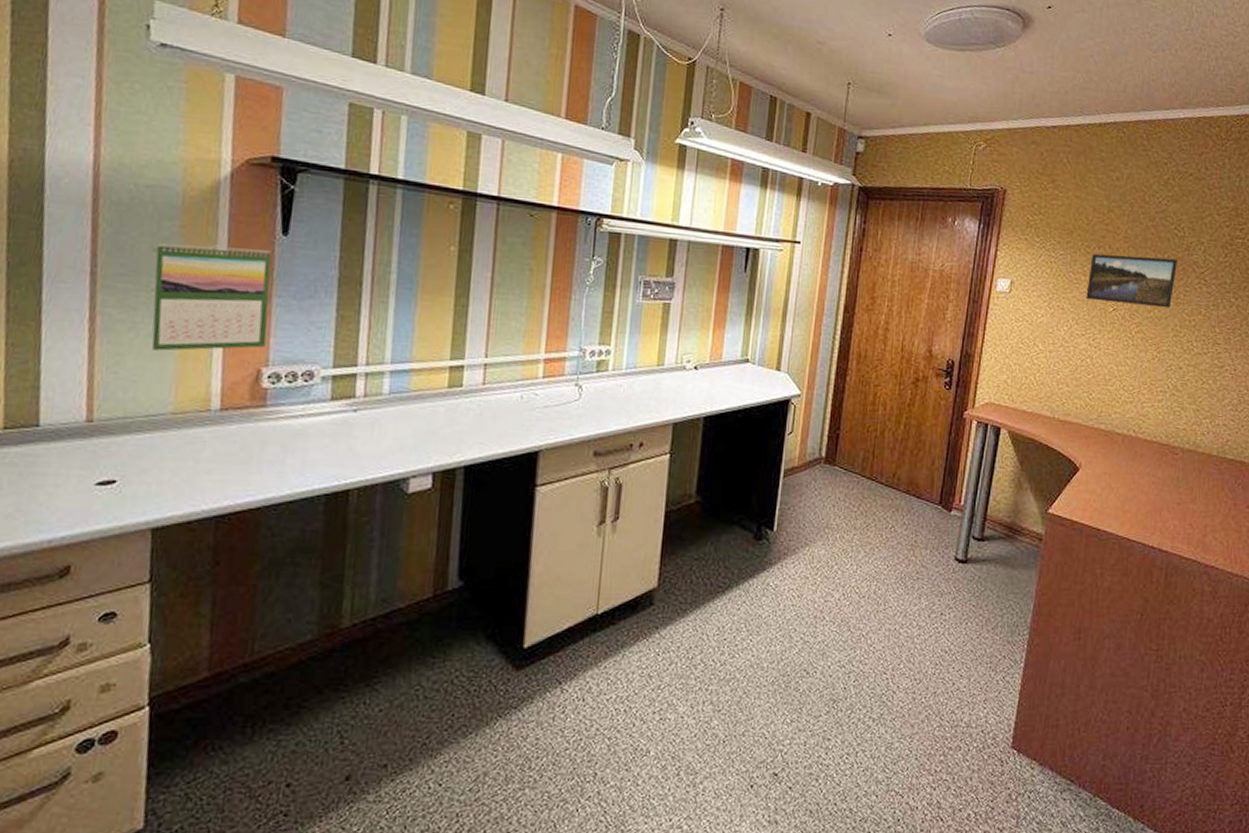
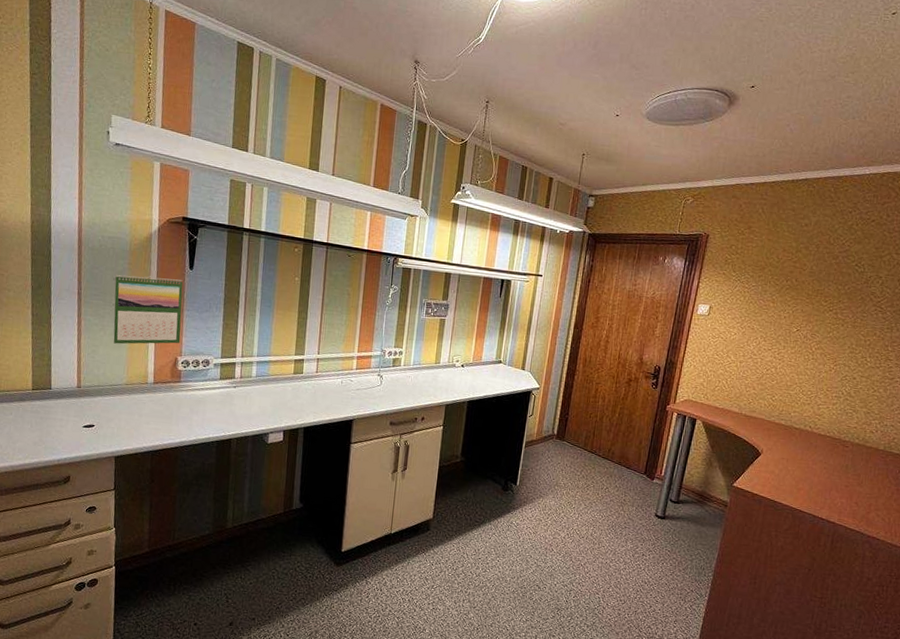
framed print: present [1086,254,1177,309] -> none [773,285,857,330]

